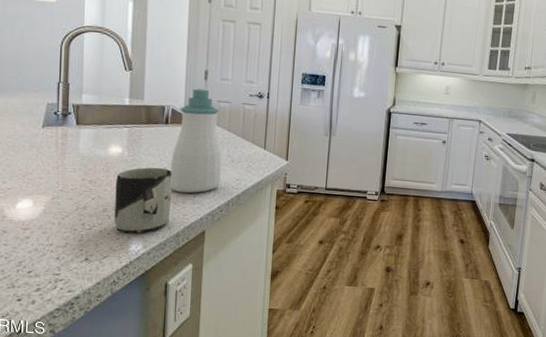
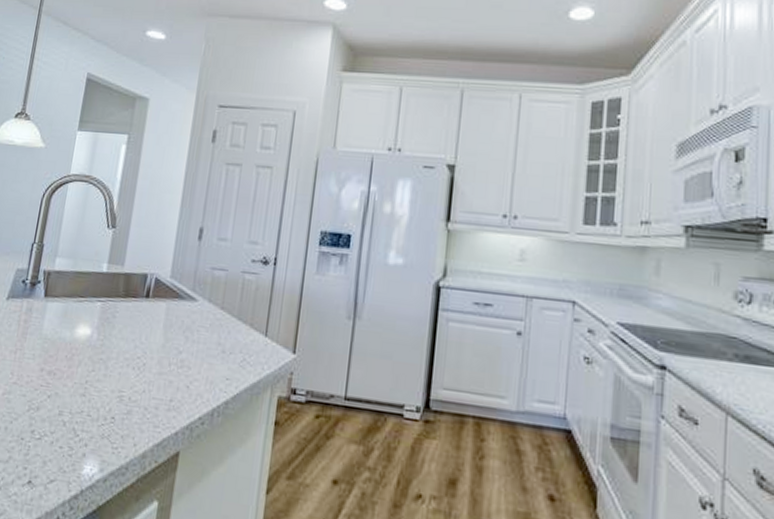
cup: present [114,167,172,233] -> none [69,356,147,450]
soap bottle: present [170,88,222,193] -> none [142,251,213,396]

